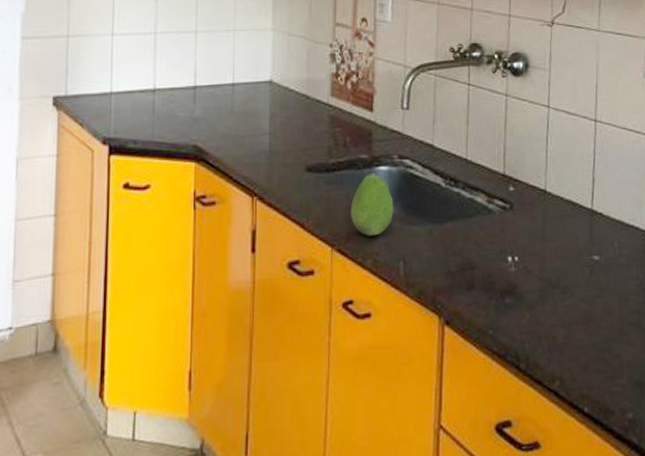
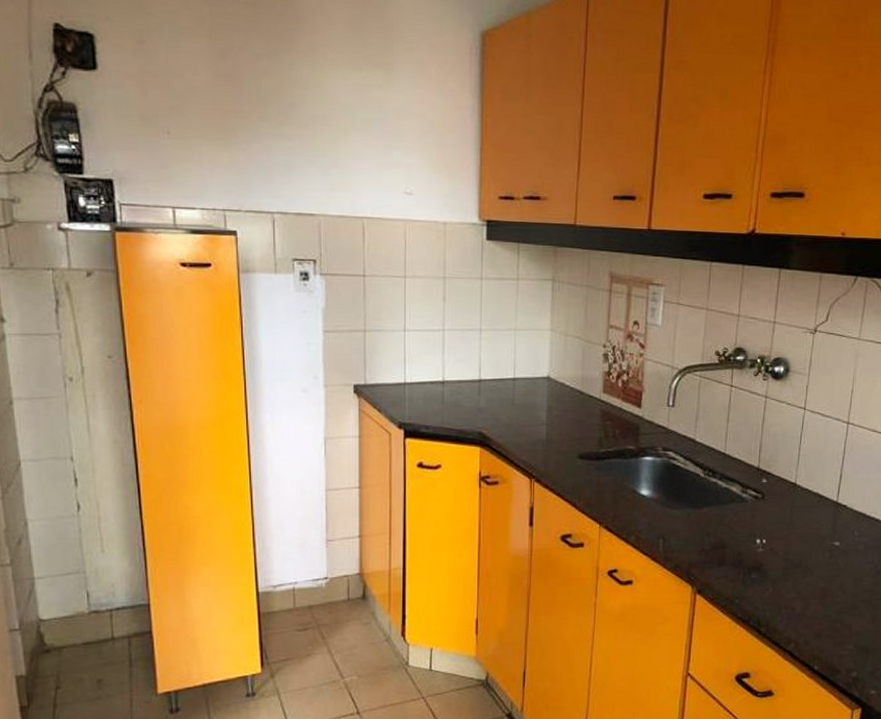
fruit: present [351,172,394,236] -> none [618,462,657,516]

